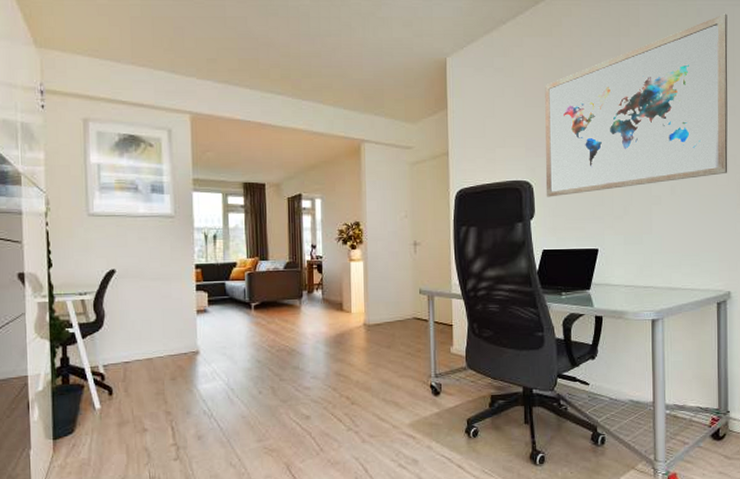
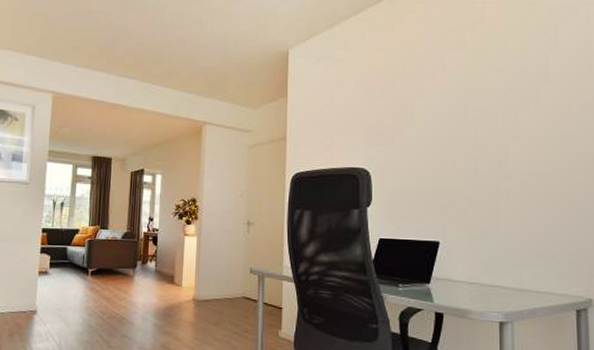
wall art: present [545,14,728,197] -> none [384,12,586,186]

